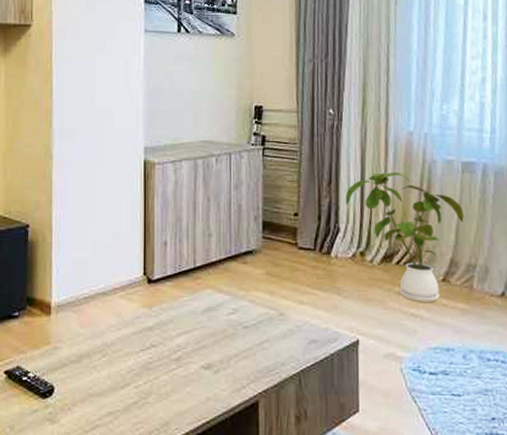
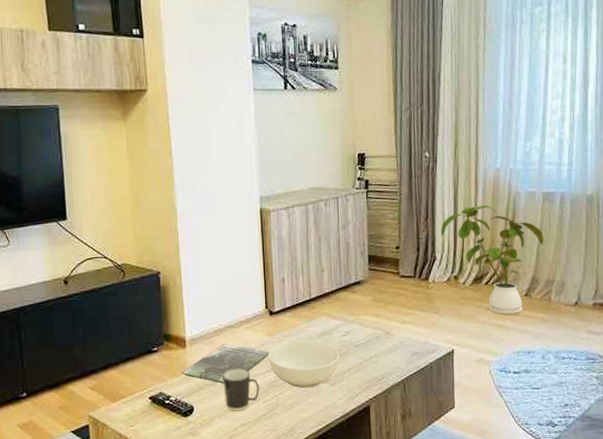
magazine: none [43,312,146,361] -> present [181,343,270,384]
mug: none [90,343,131,396] -> present [222,368,260,411]
bowl: none [143,316,226,374] -> present [268,340,340,388]

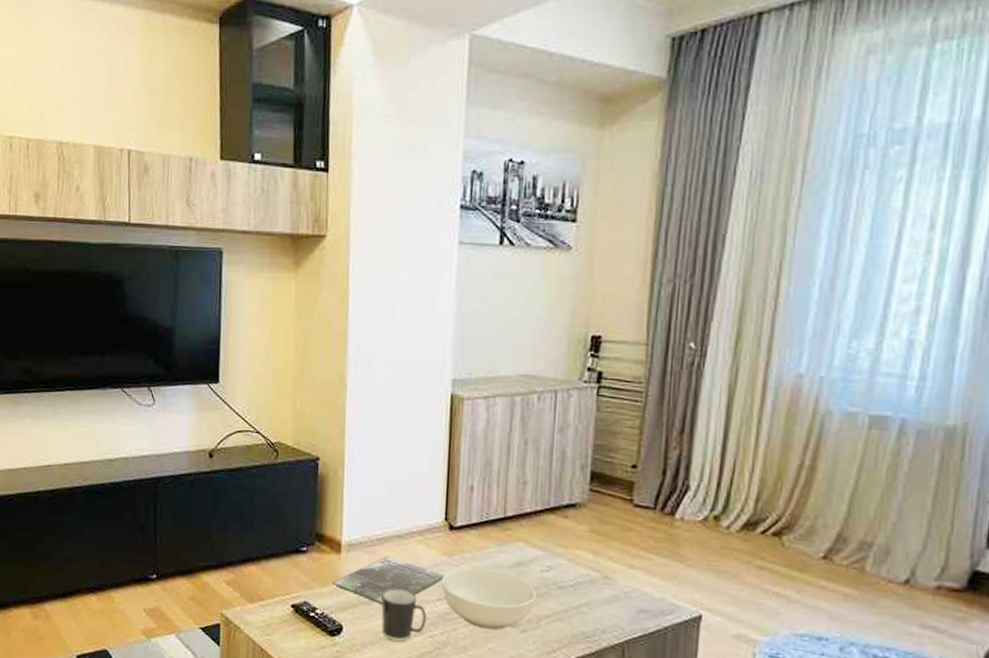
house plant: present [440,204,544,316] -> none [700,422,864,583]

